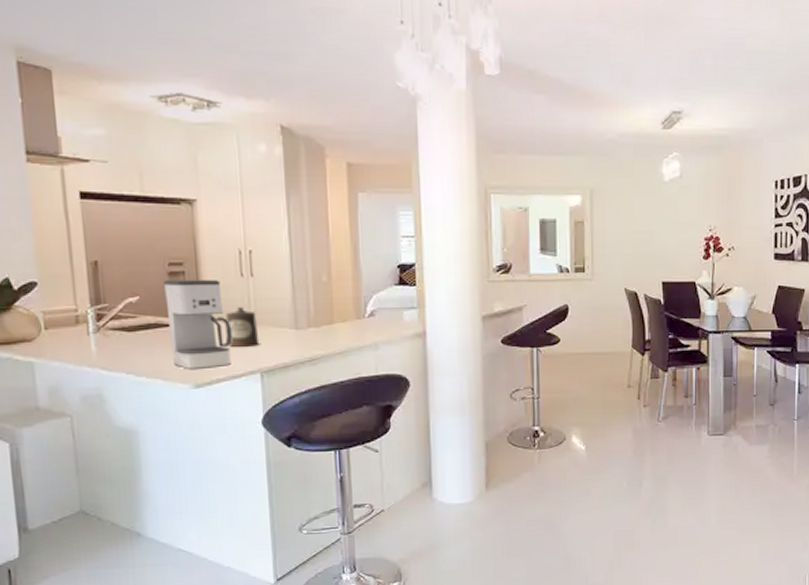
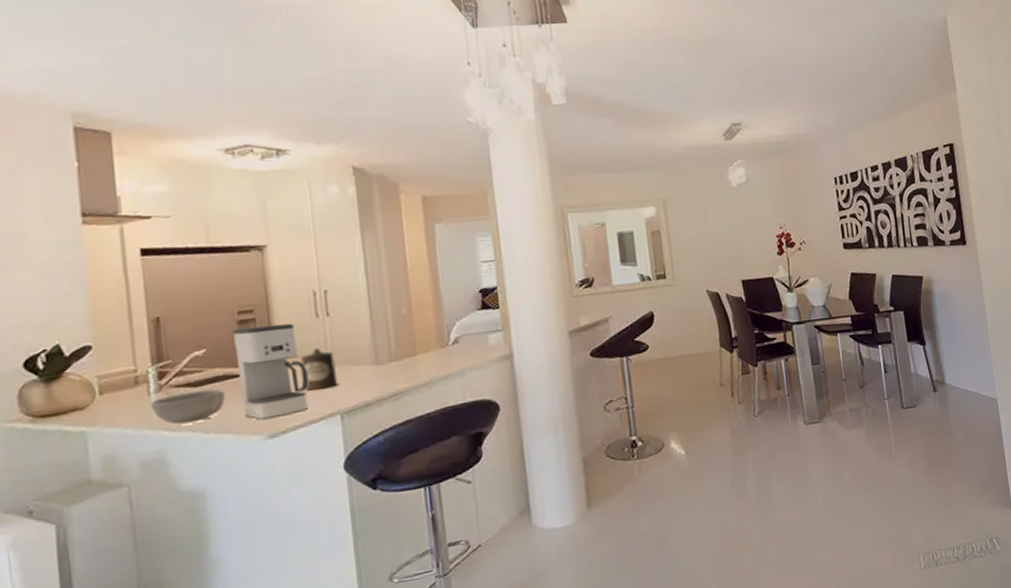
bowl: none [89,335,156,366] -> present [149,388,225,425]

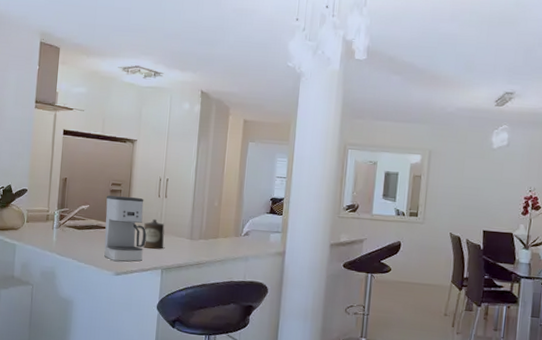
bowl: present [149,388,225,425] -> none [52,231,95,254]

